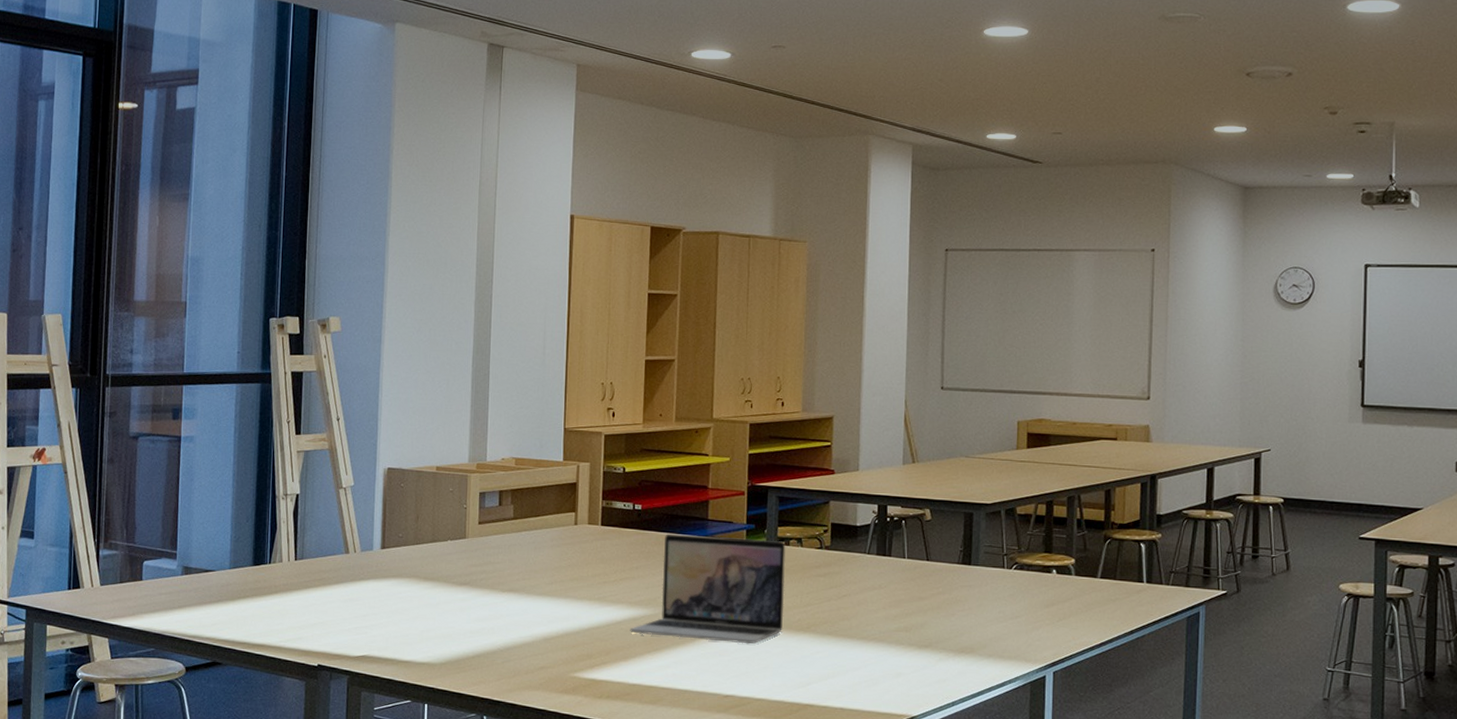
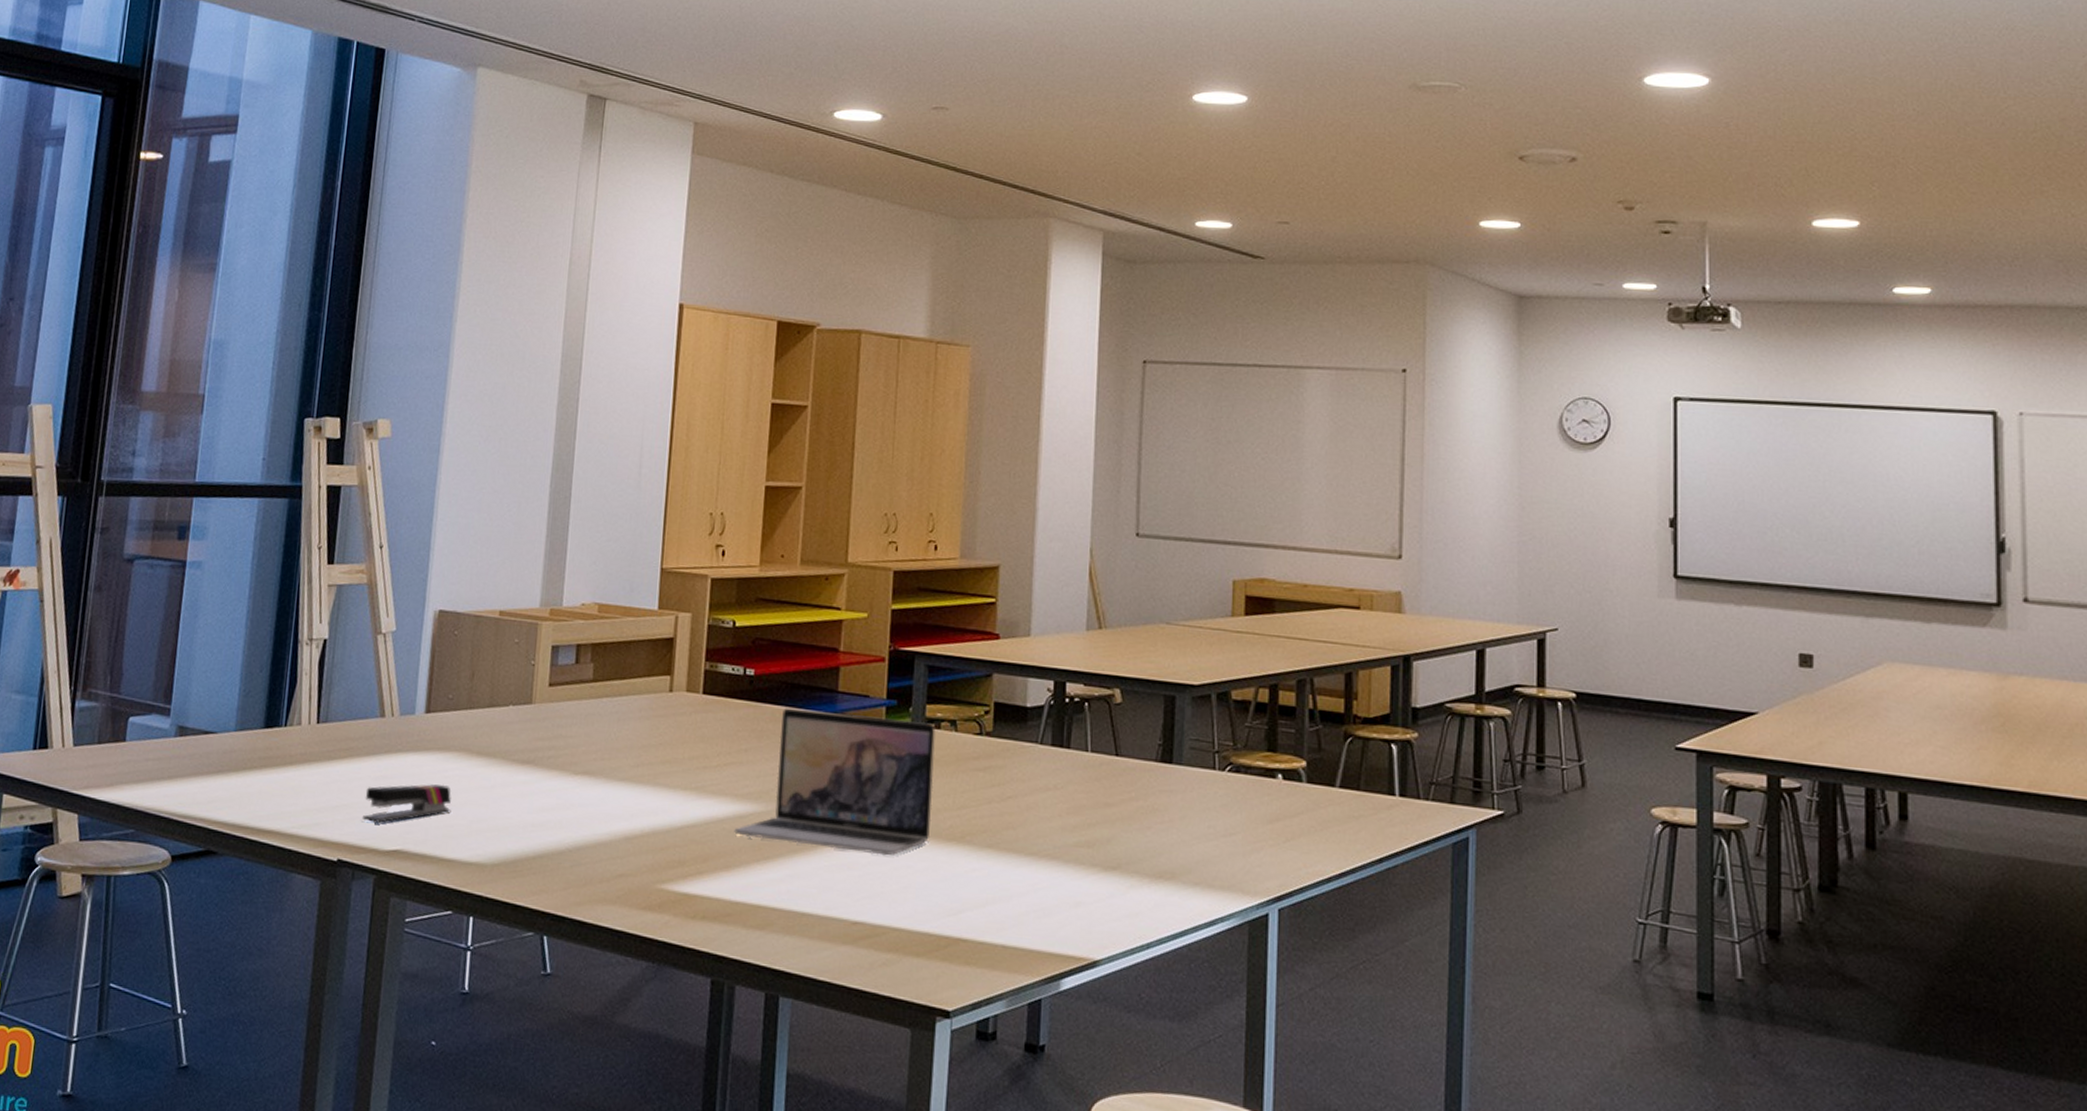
stapler: none [336,603,406,635] -> present [363,784,452,823]

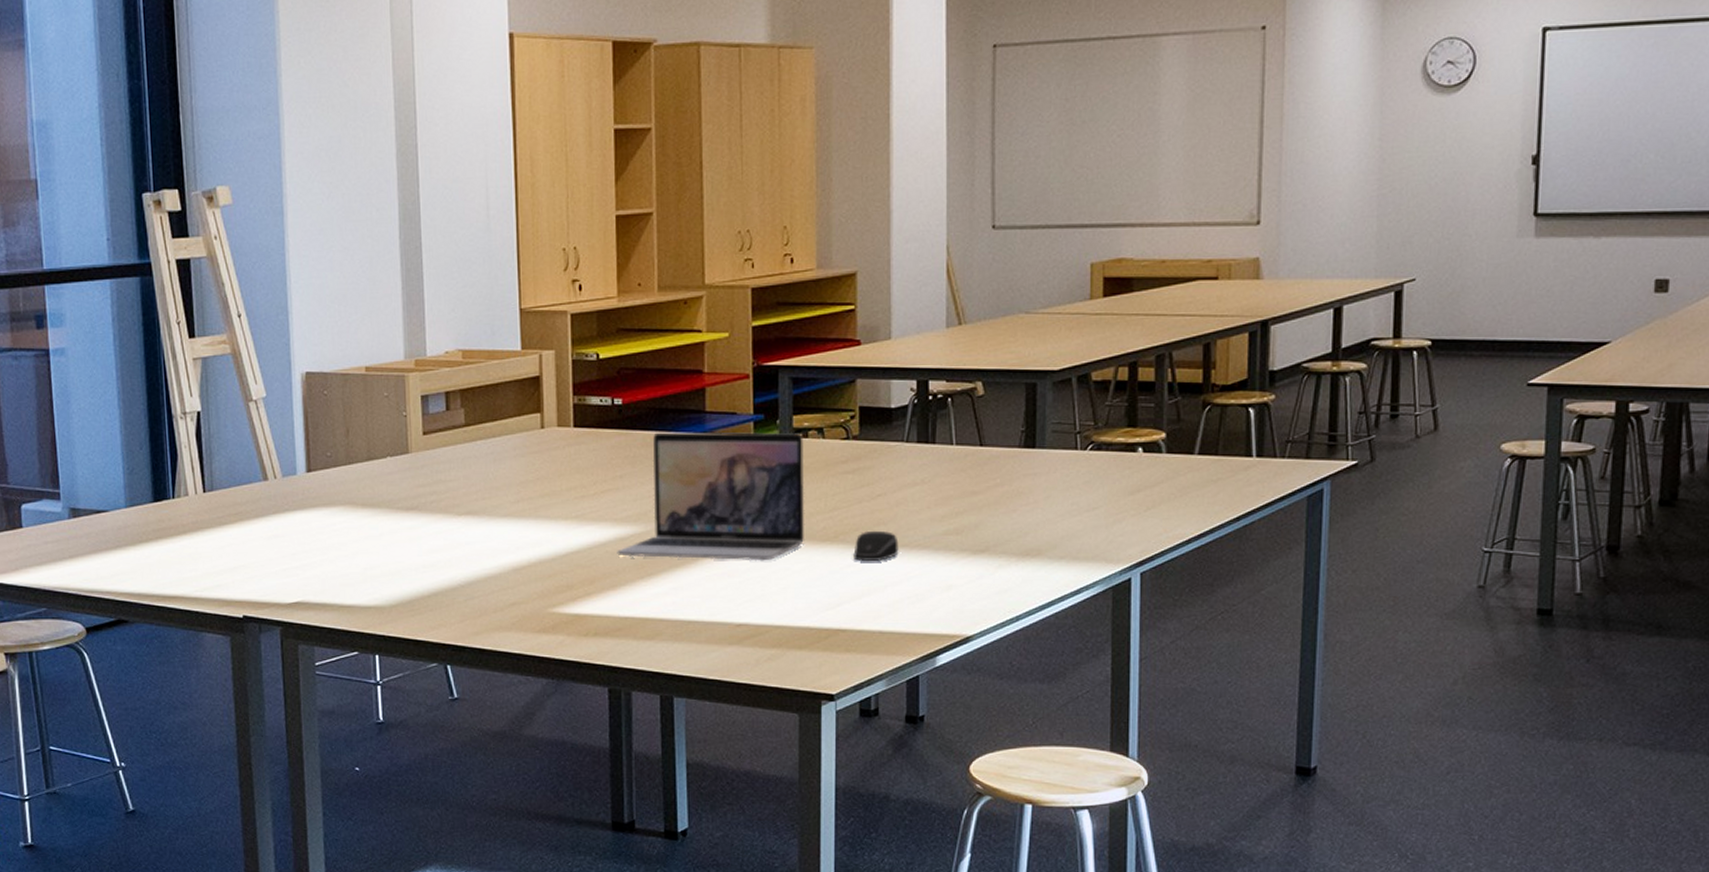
stapler: present [363,784,452,823] -> none [260,537,344,579]
computer mouse: none [979,834,1027,868] -> present [853,530,899,561]

